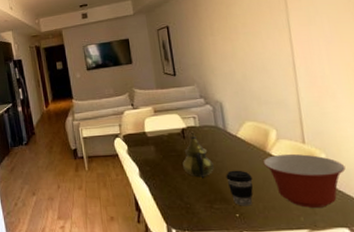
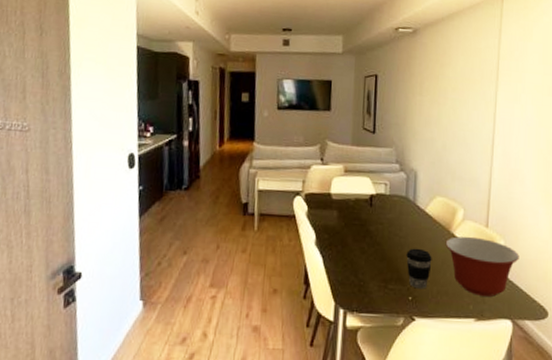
teapot: present [183,131,214,179] -> none [364,200,396,255]

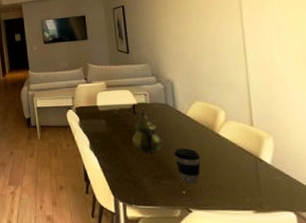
teapot: none [364,200,396,255] -> present [132,108,163,155]
mixing bowl: present [445,236,519,297] -> none [211,135,293,190]

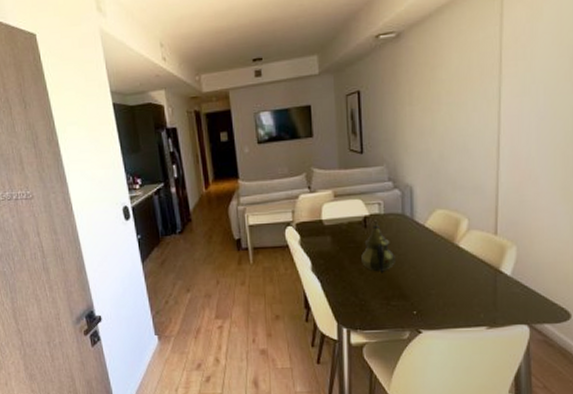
coffee cup: present [174,148,201,184] -> none [407,263,436,303]

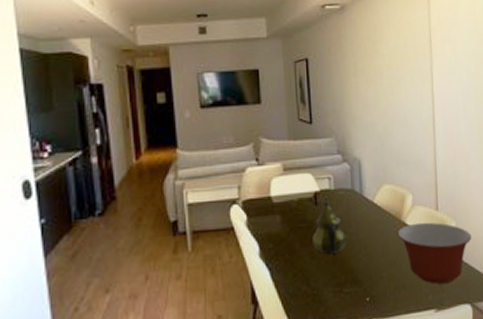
mixing bowl: none [449,245,535,304] -> present [397,222,472,284]

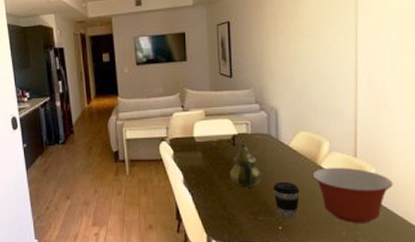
coffee cup: none [359,243,386,288] -> present [273,181,300,219]

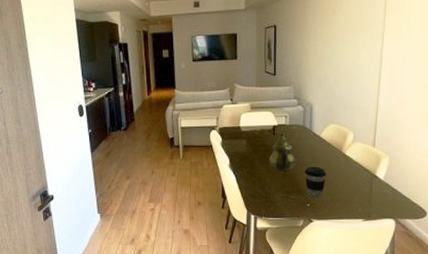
mixing bowl: present [312,167,393,223] -> none [337,154,402,202]

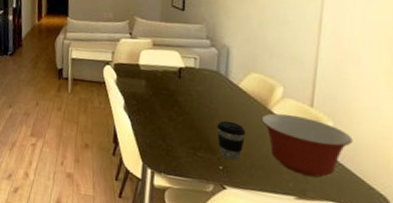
teapot: present [269,129,296,172] -> none [172,73,206,124]
mixing bowl: none [337,154,402,202] -> present [261,113,353,178]

